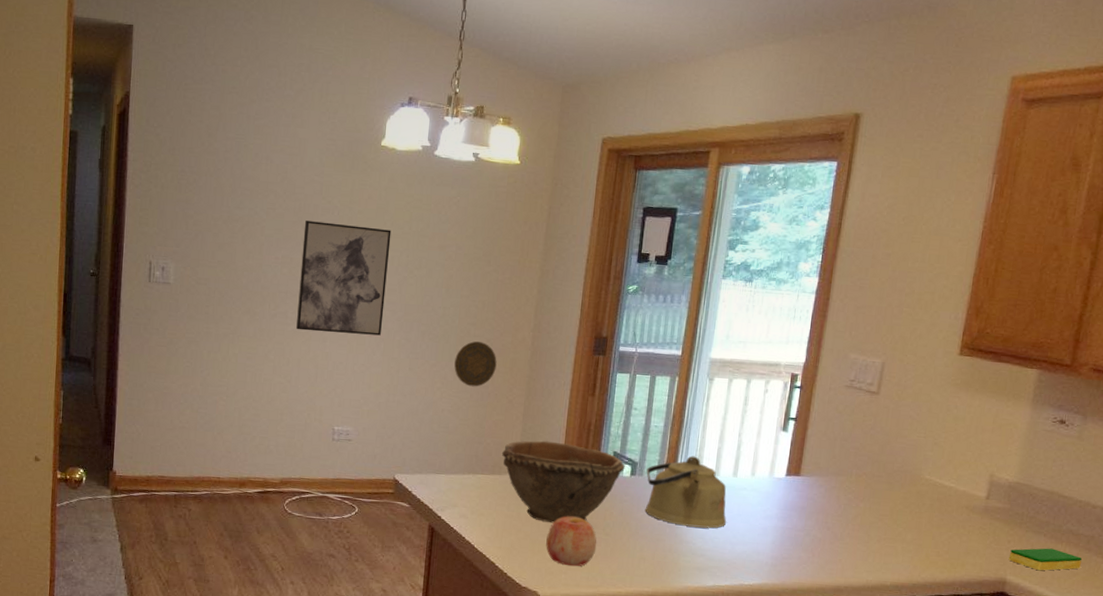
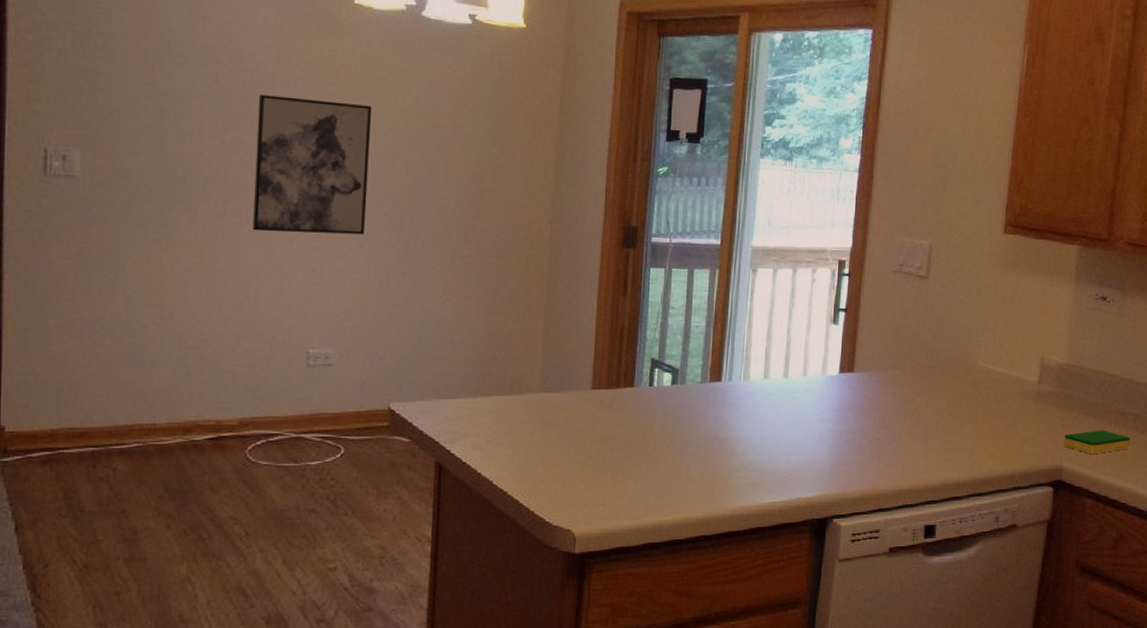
decorative plate: present [454,341,497,387] -> none [458,237,510,292]
bowl: present [501,440,625,524] -> none [520,351,665,447]
apple: present [546,516,597,567] -> none [578,437,638,496]
kettle: present [645,456,727,528] -> none [689,357,780,438]

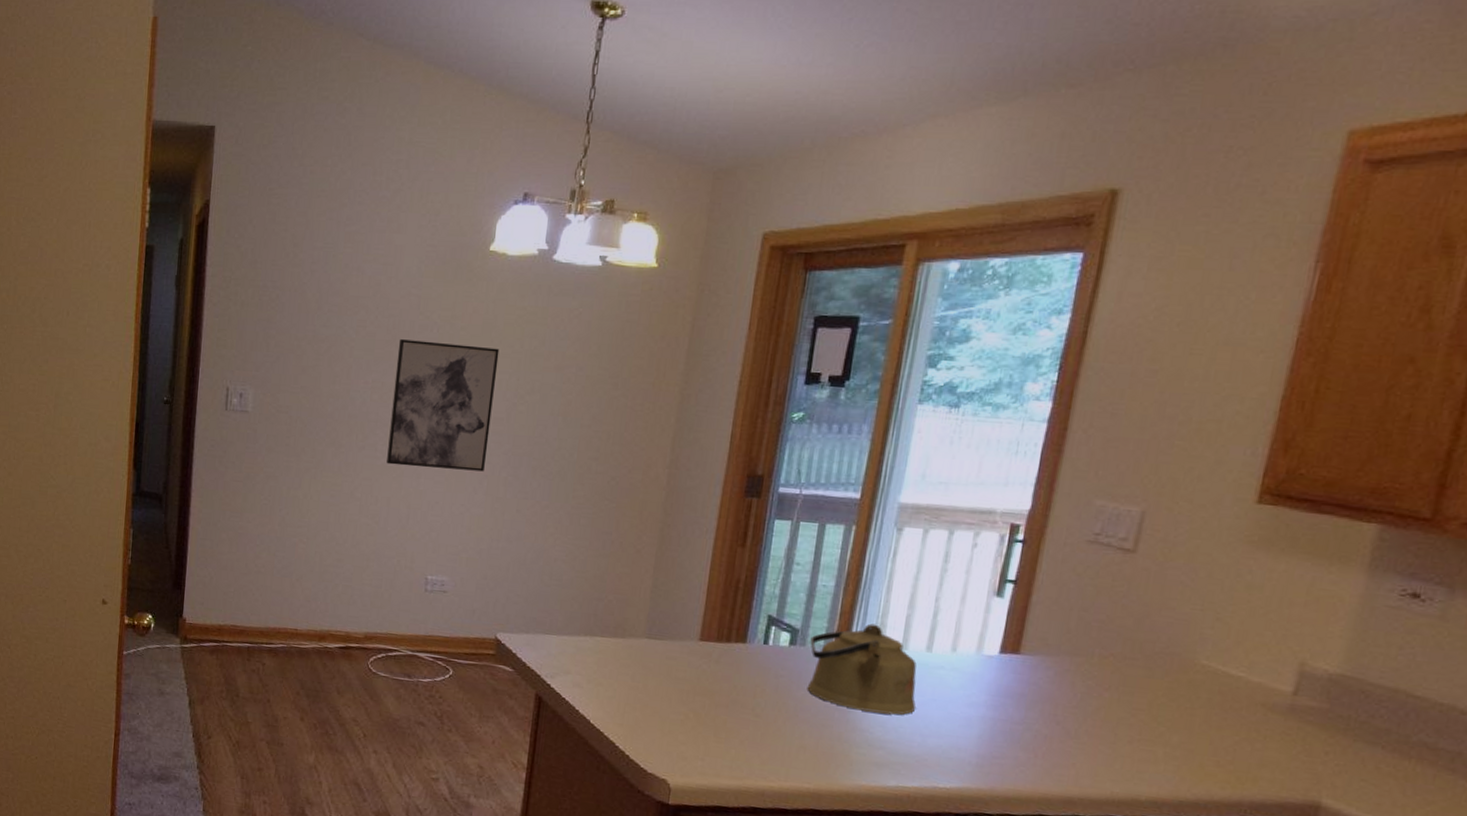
kettle: none [689,357,780,438] -> present [807,623,917,715]
dish sponge: present [1063,430,1131,455] -> none [1325,763,1443,796]

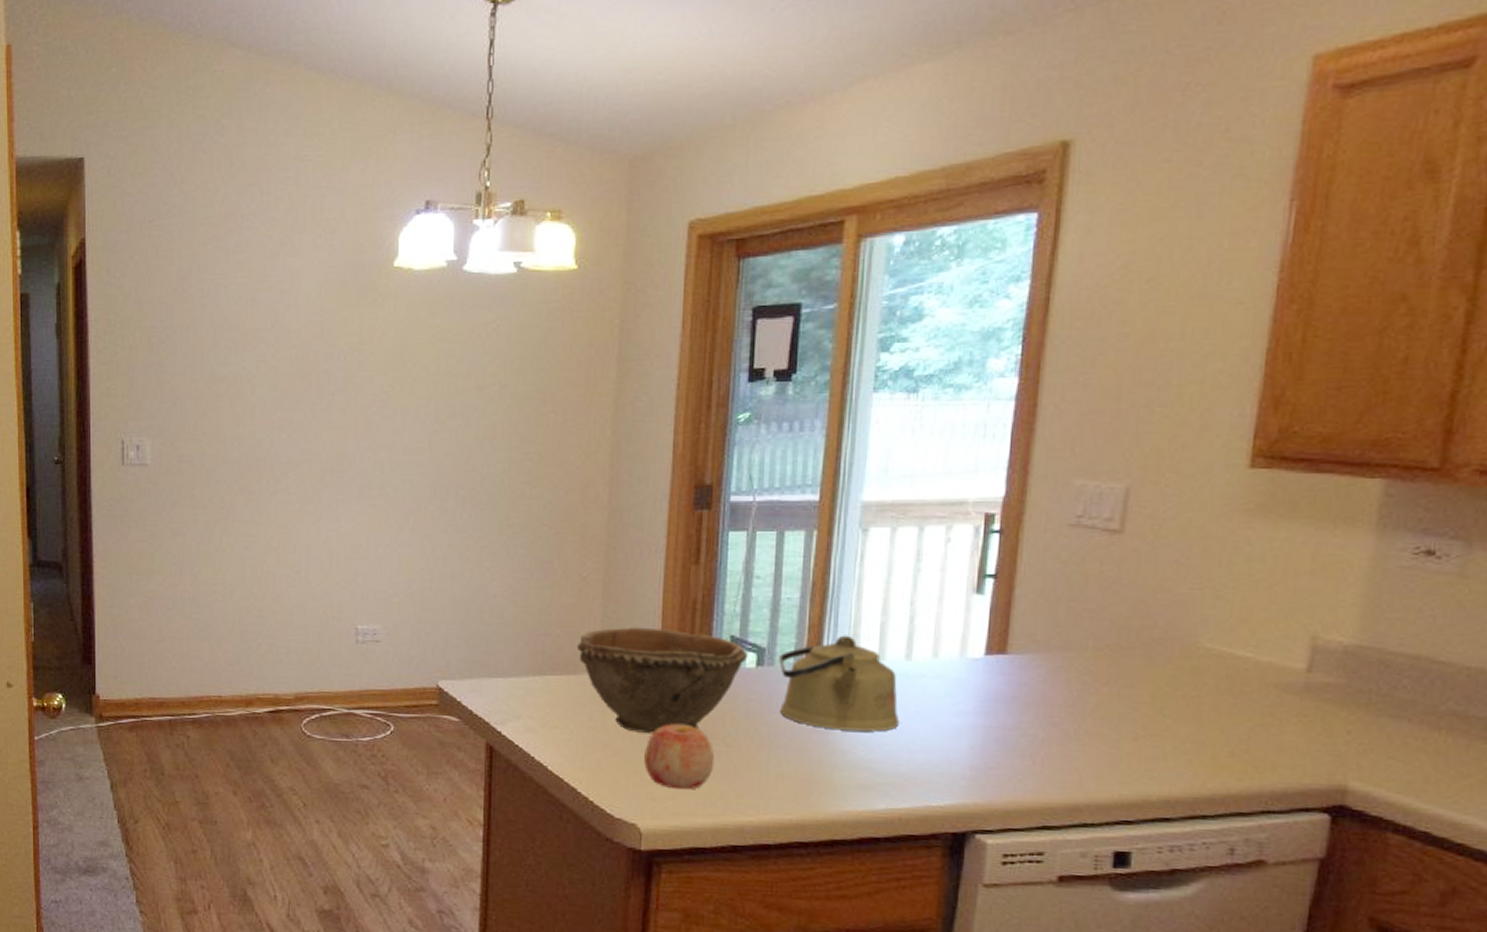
wall art: present [386,339,500,472] -> none [302,371,414,509]
bowl: none [626,598,783,699] -> present [576,627,748,734]
apple: none [678,691,744,753] -> present [644,724,715,790]

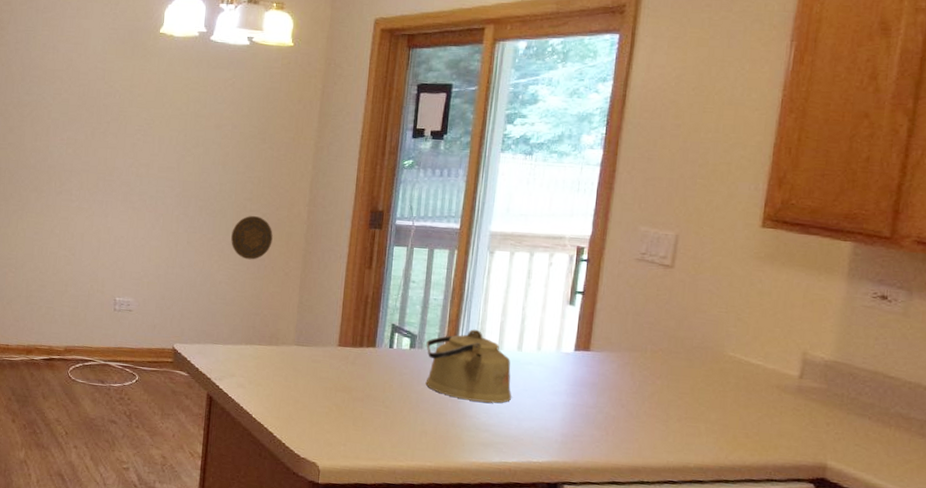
decorative plate: none [506,505,563,563] -> present [231,216,273,260]
bowl: present [576,627,748,734] -> none [278,312,404,395]
apple: present [644,724,715,790] -> none [324,387,377,439]

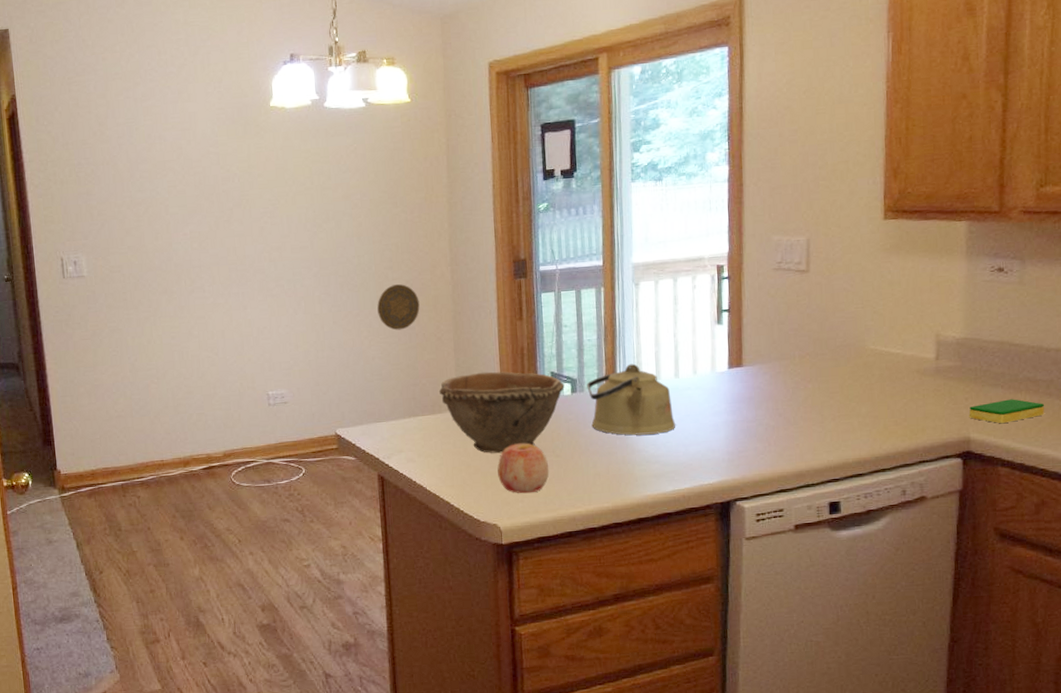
bowl: none [278,312,404,395] -> present [438,371,565,454]
apple: none [324,387,377,439] -> present [497,443,549,494]
dish sponge: none [828,432,916,457] -> present [968,399,1045,424]

